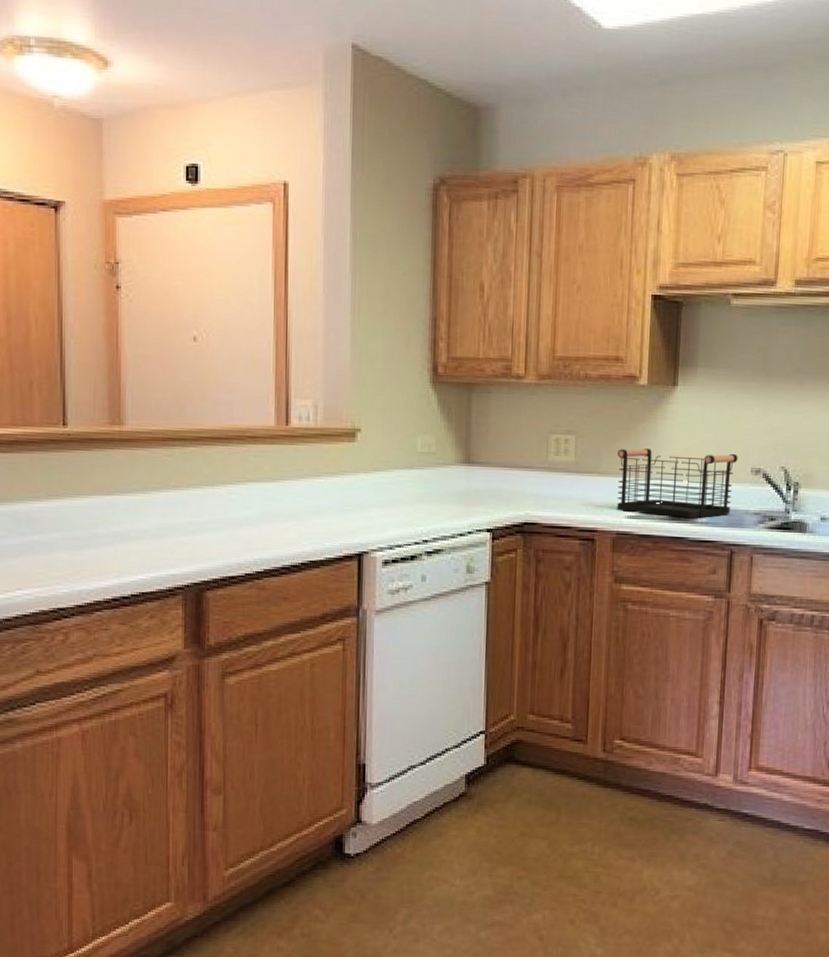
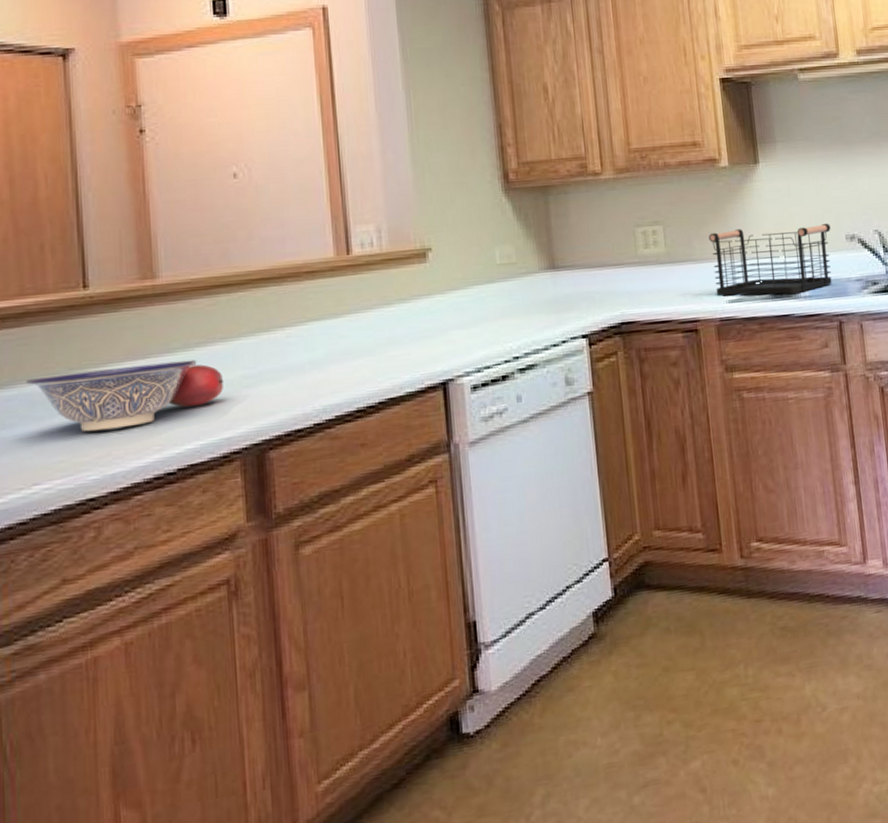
decorative bowl: none [14,498,152,553] -> present [25,359,197,432]
fruit: none [127,507,174,544] -> present [168,364,224,407]

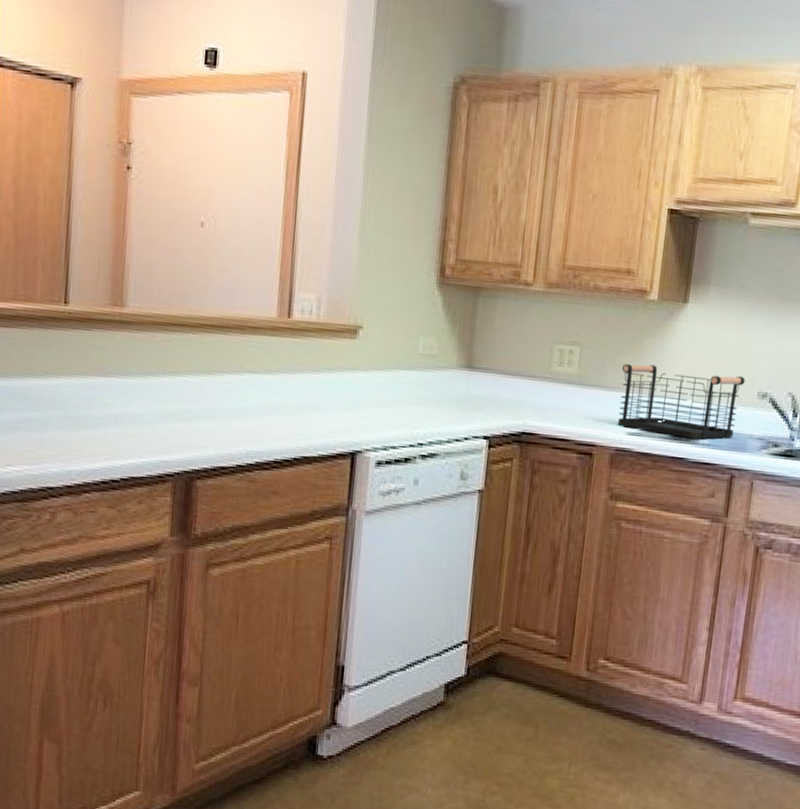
decorative bowl: present [25,359,197,432] -> none [10,374,148,434]
fruit: present [168,364,224,407] -> none [120,391,168,428]

